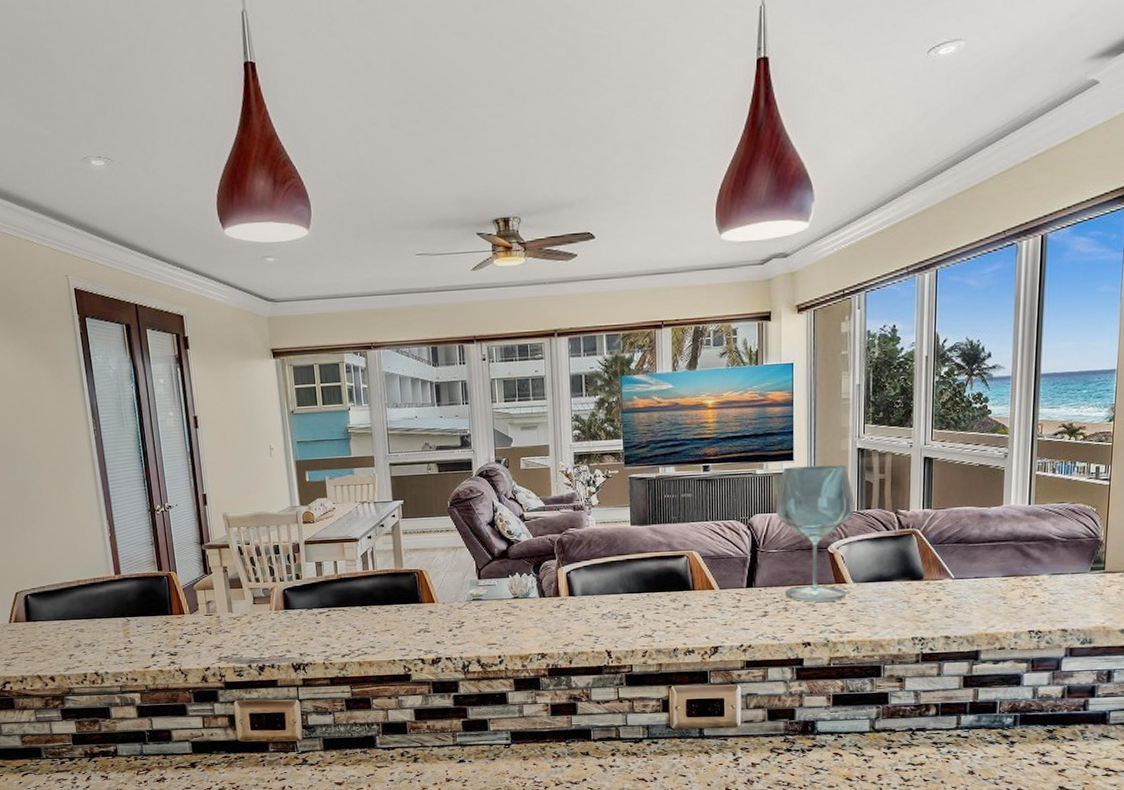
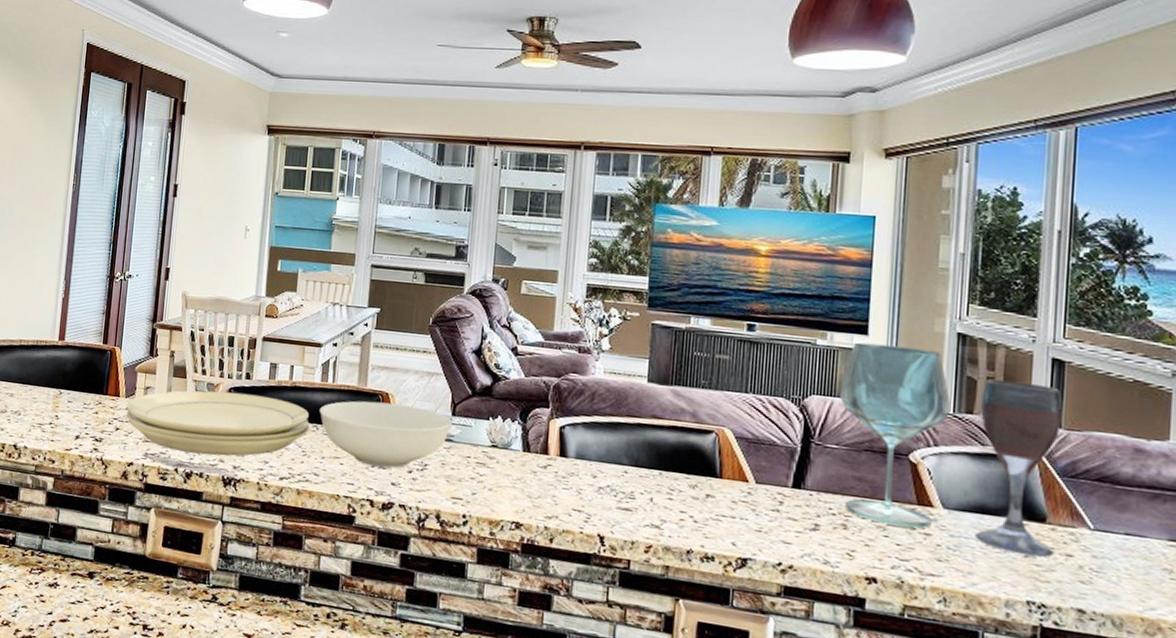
plate: none [192,591,361,650] -> present [126,390,310,456]
bowl: none [366,577,479,632] -> present [320,401,452,468]
cup: none [876,478,932,606] -> present [975,379,1063,558]

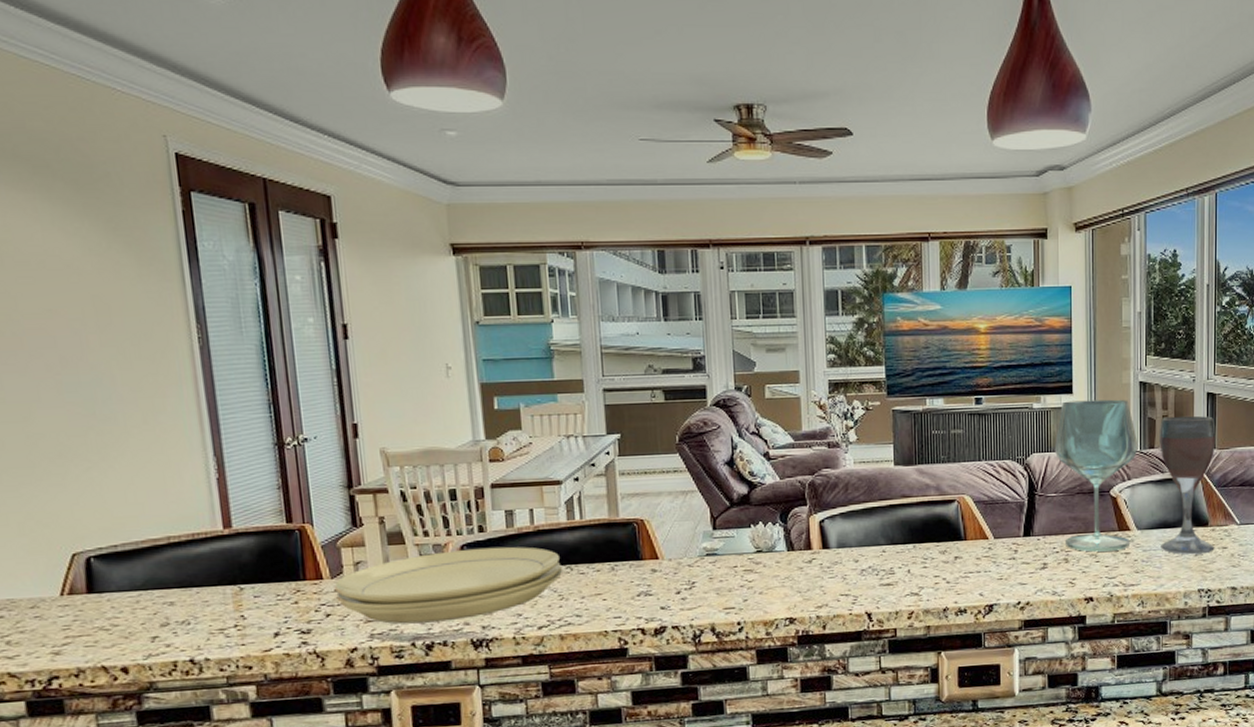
bowl: present [320,401,452,468] -> none [571,527,714,596]

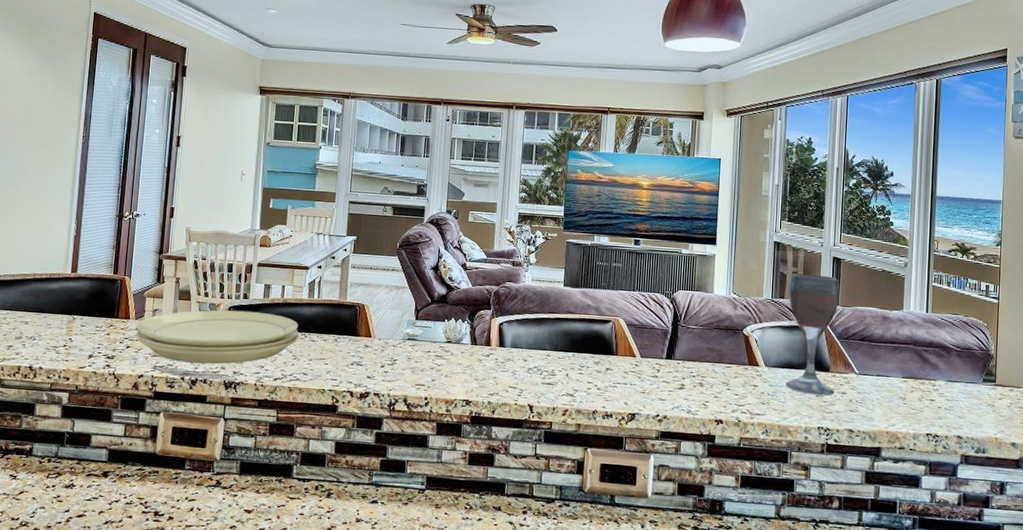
wine glass: present [1054,399,1138,552] -> none [697,250,770,382]

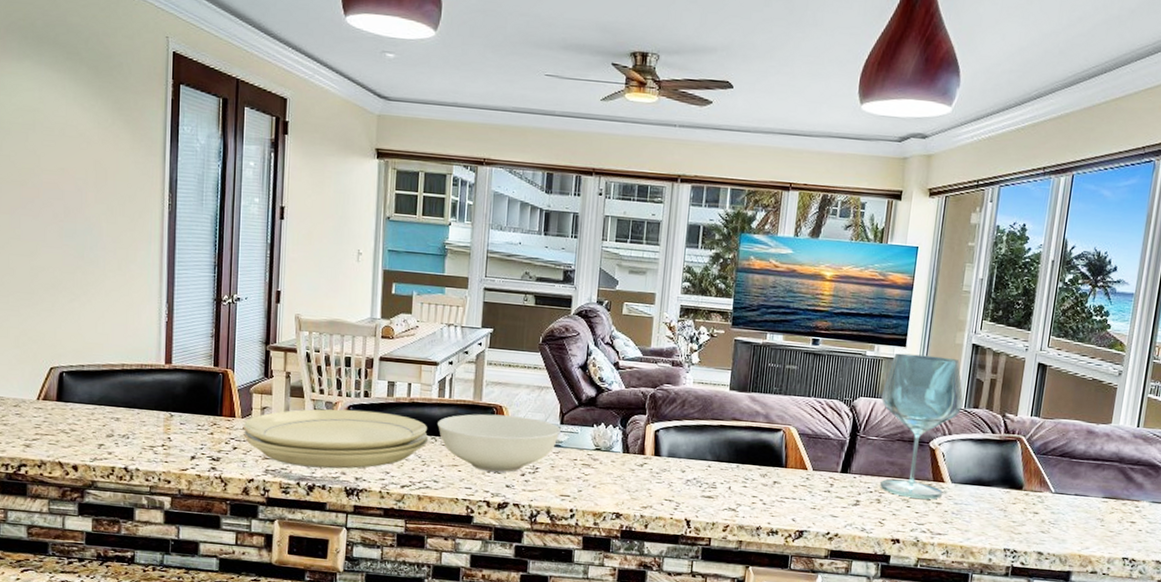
bowl: none [307,312,416,365] -> present [438,414,561,473]
wine glass: none [697,250,770,382] -> present [880,353,964,500]
cup: present [785,273,840,396] -> none [972,380,1043,516]

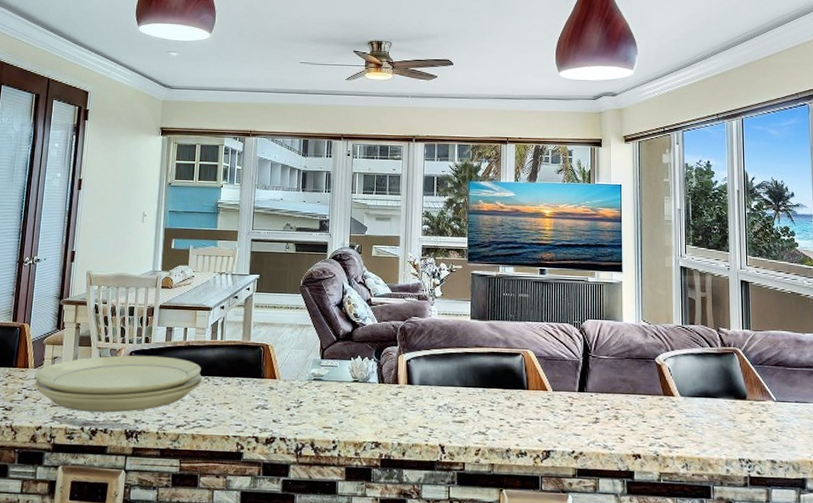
bowl: present [438,414,561,473] -> none [210,353,321,408]
wine glass: present [880,353,964,500] -> none [606,278,680,413]

